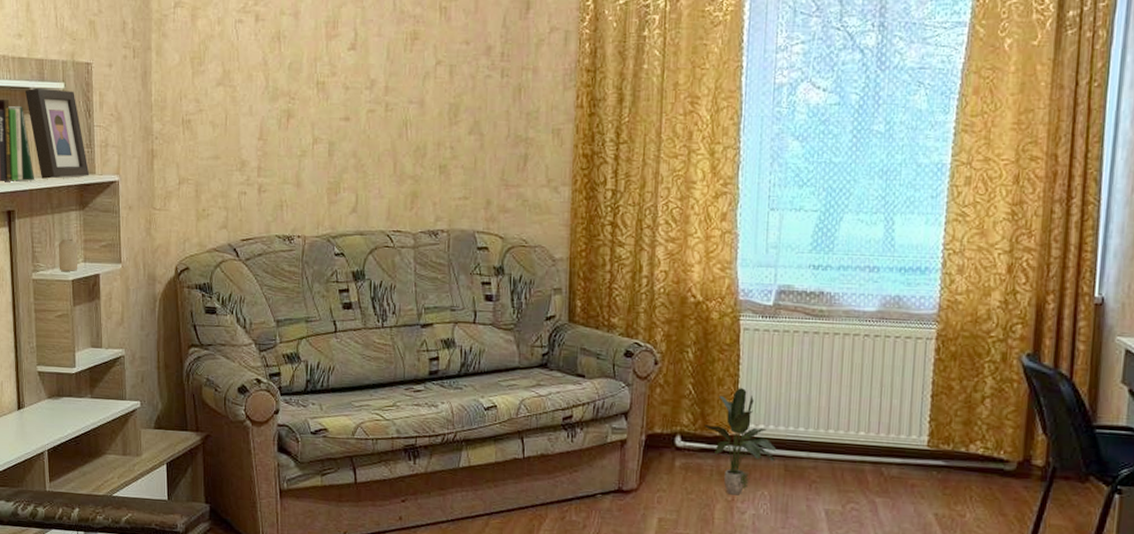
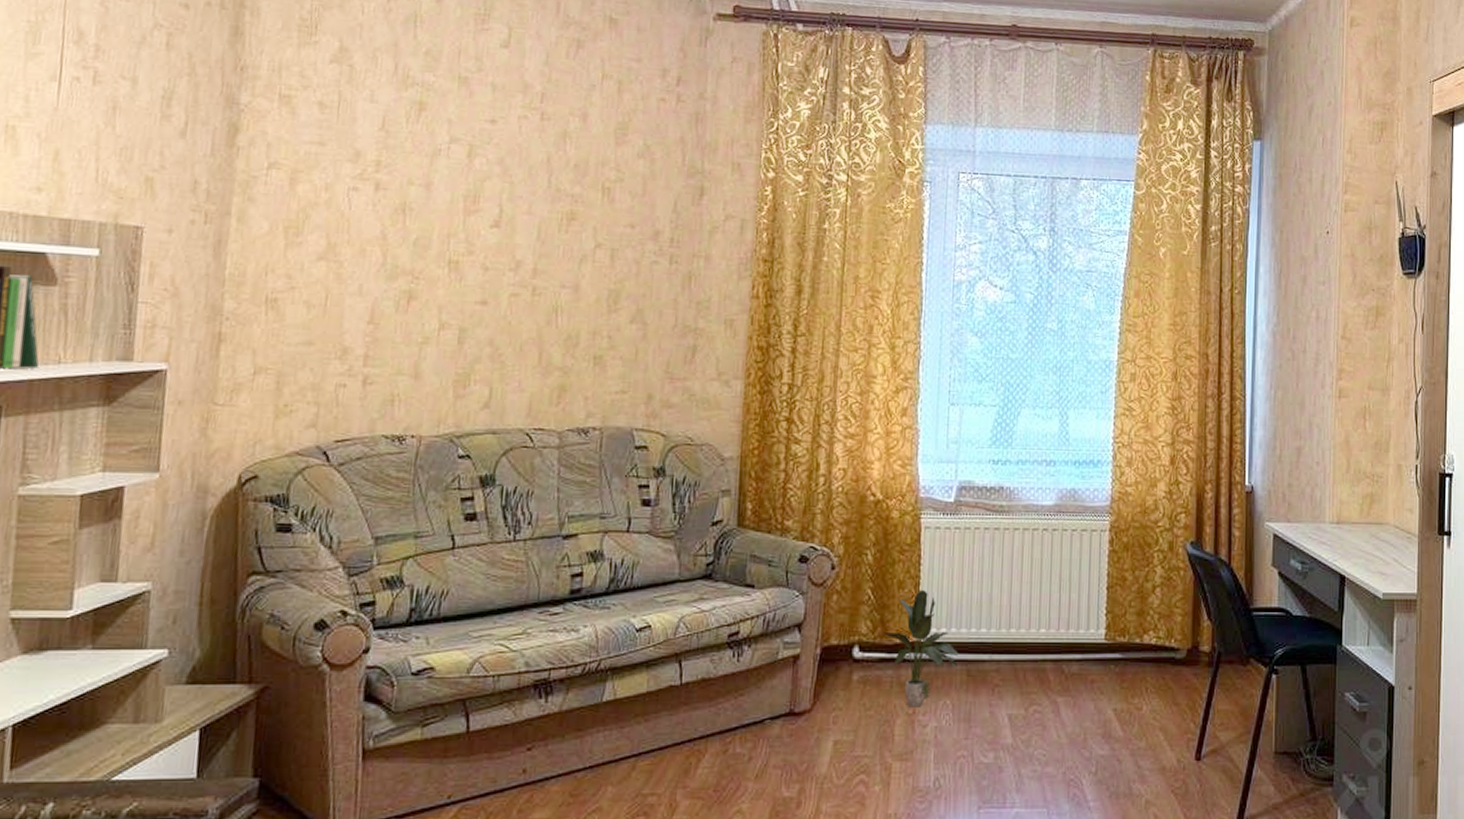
picture frame: present [24,87,90,179] -> none [37,253,125,367]
candle: present [58,238,78,271] -> none [62,441,95,484]

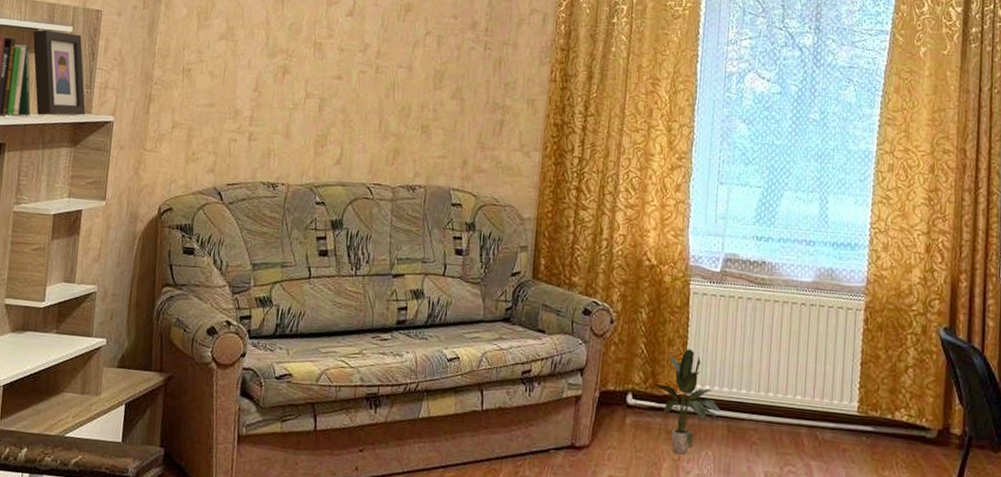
picture frame: none [37,253,125,367] -> present [32,29,86,117]

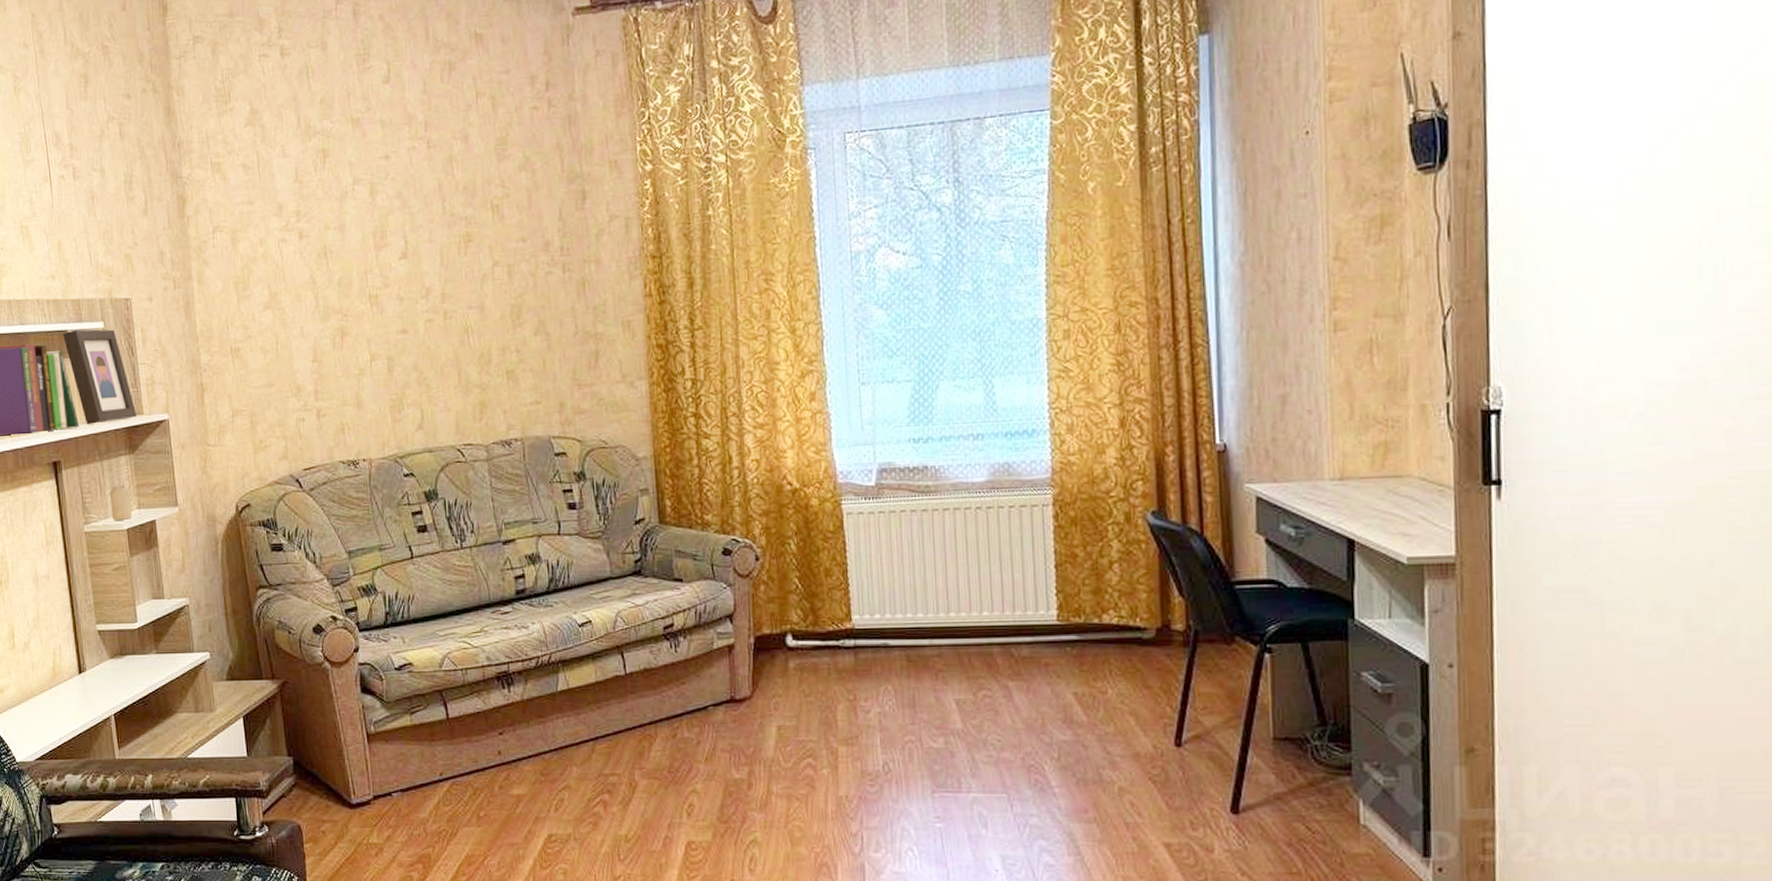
candle: none [42,173,64,206] -> present [109,485,133,520]
potted plant: present [655,349,720,455] -> none [816,577,896,693]

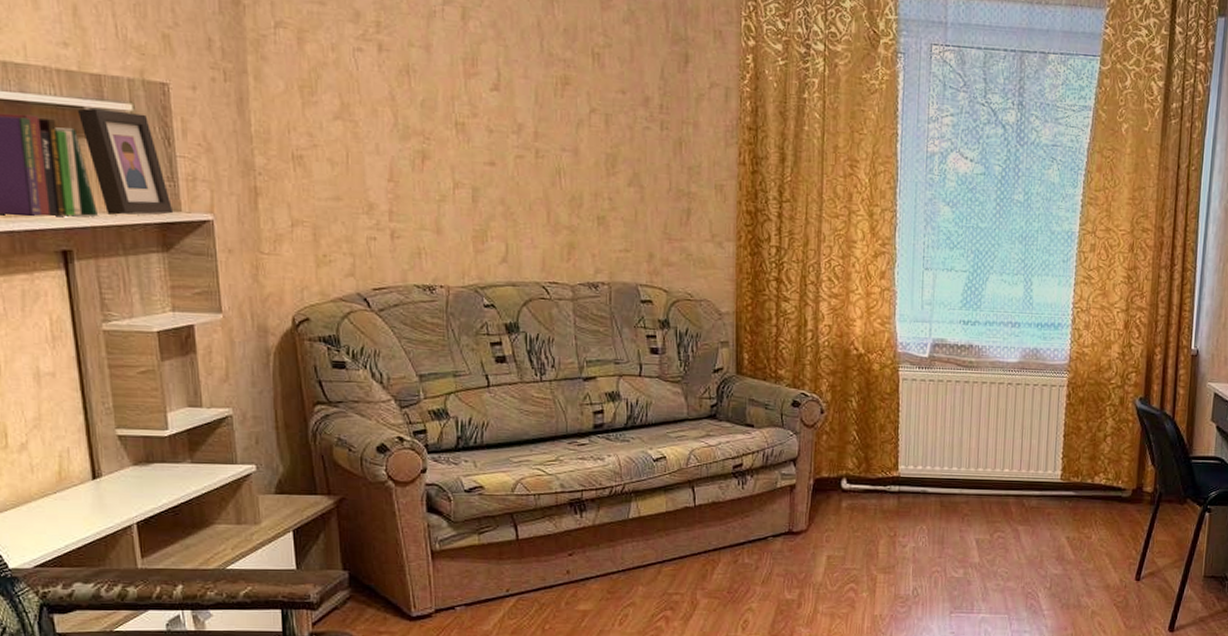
candle: present [109,485,133,520] -> none [135,284,165,322]

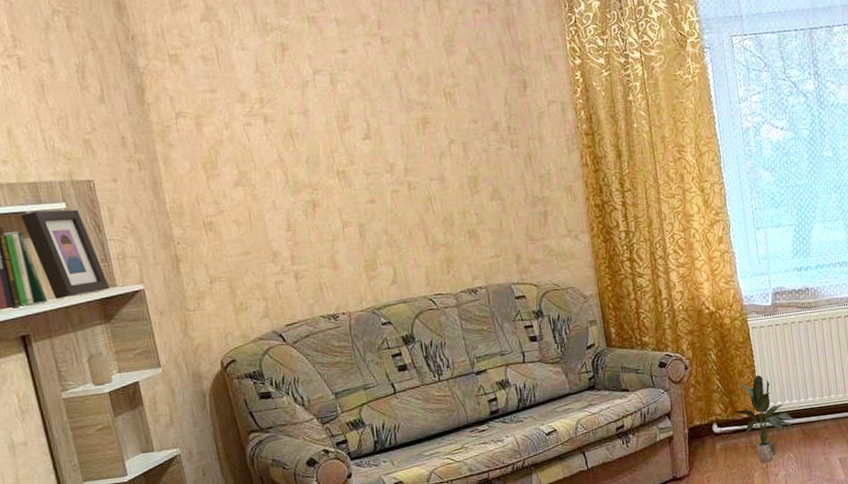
candle: none [135,284,165,322] -> present [86,352,114,385]
potted plant: none [868,433,932,531] -> present [734,375,794,463]

